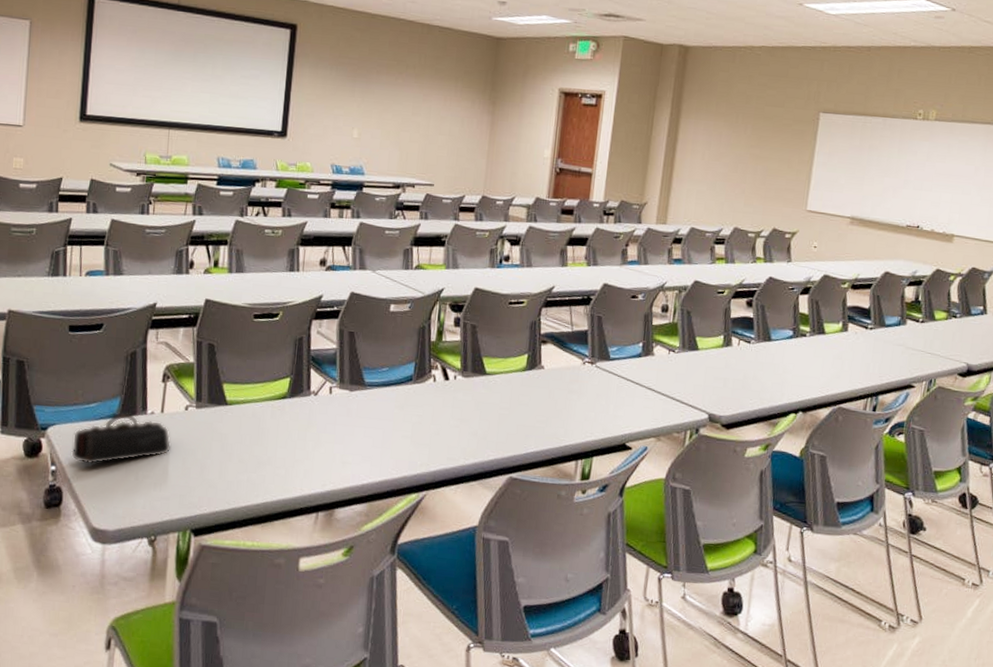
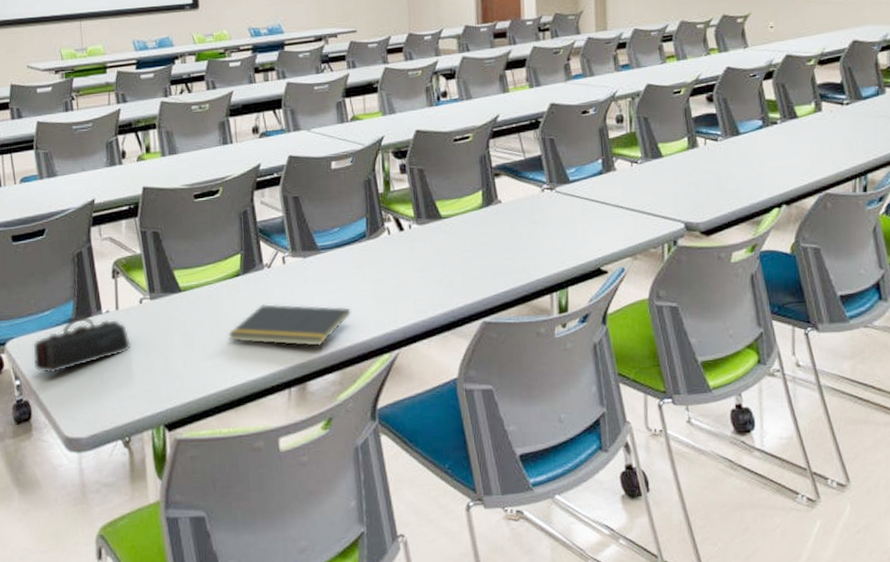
notepad: none [266,429,387,477] -> present [228,304,351,347]

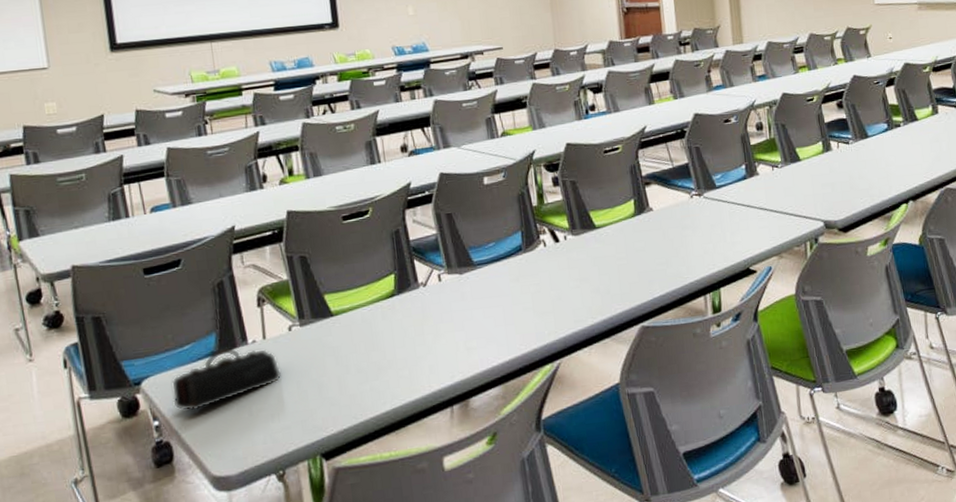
notepad: present [228,304,351,347] -> none [385,320,511,364]

